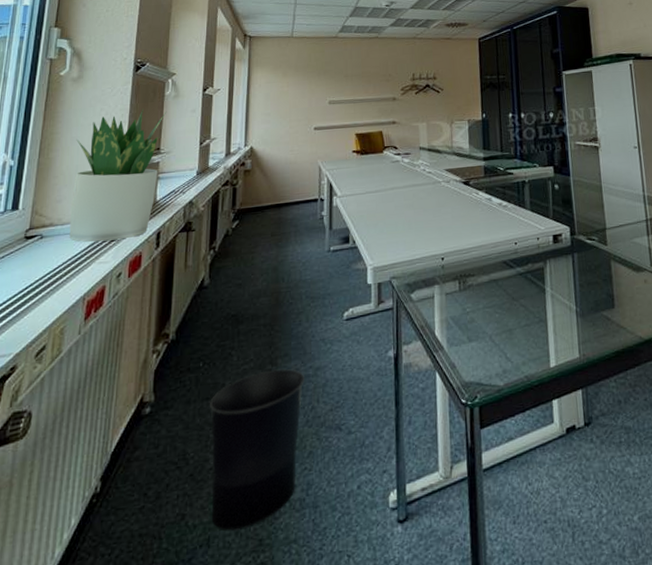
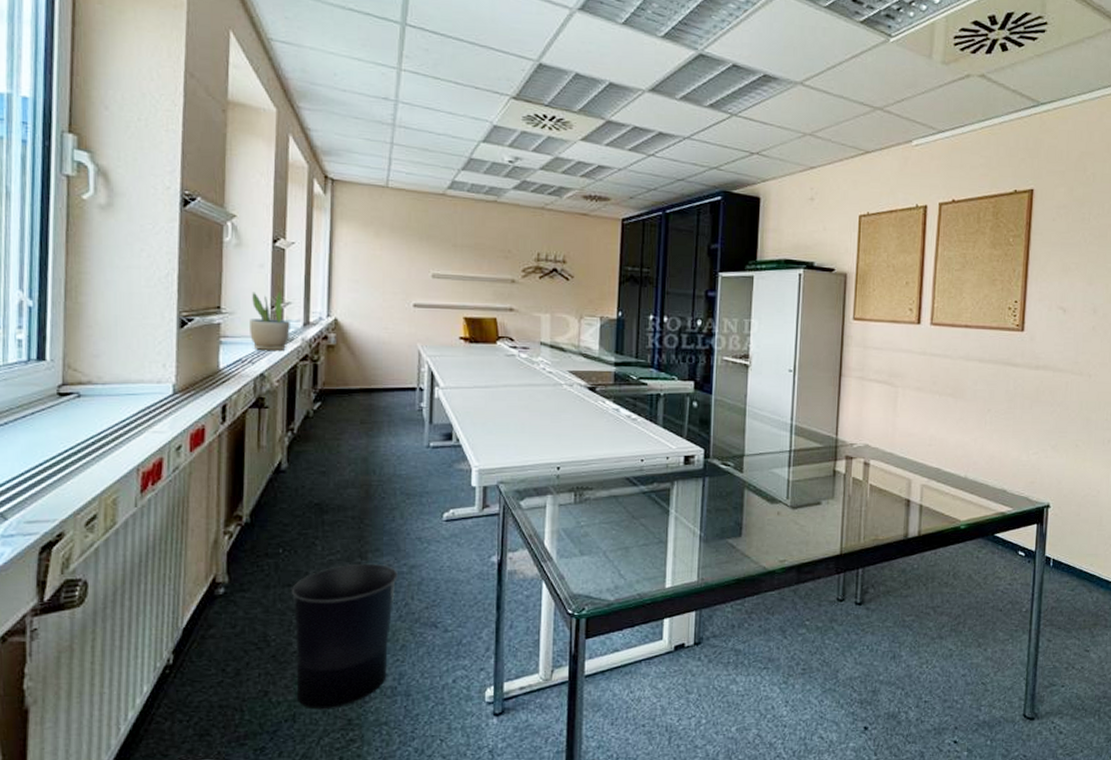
planter: present [69,109,167,243] -> none [112,255,227,409]
potted plant: none [182,130,215,181] -> present [250,291,290,350]

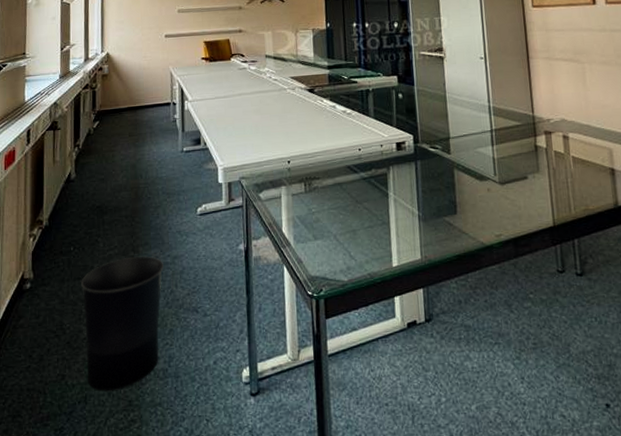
potted plant: present [250,291,290,350] -> none [46,36,75,84]

